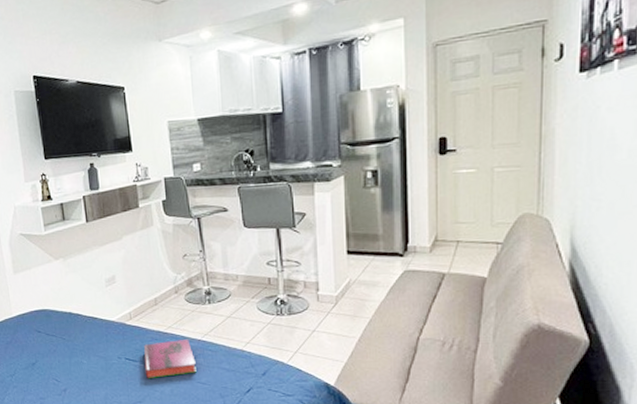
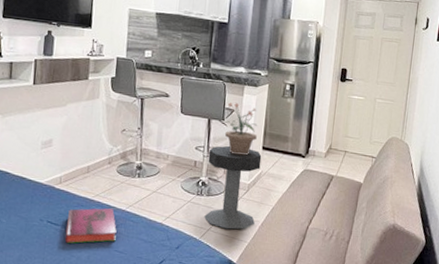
side table: none [283,255,350,349] -> present [204,145,262,229]
potted plant: none [293,204,338,265] -> present [222,102,257,155]

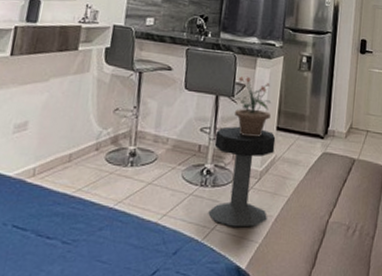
hardback book: present [64,208,117,244] -> none [33,206,101,255]

